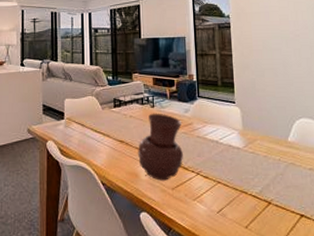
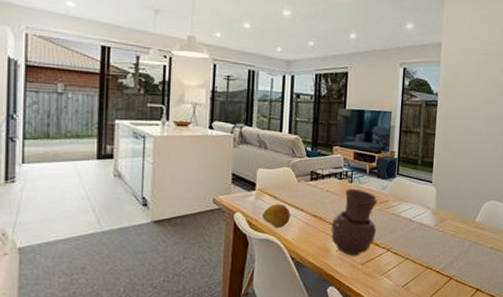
fruit: none [71,130,98,154] -> present [262,203,290,227]

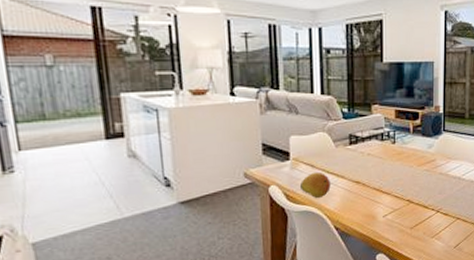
vase: present [330,188,379,256] -> none [374,149,425,221]

